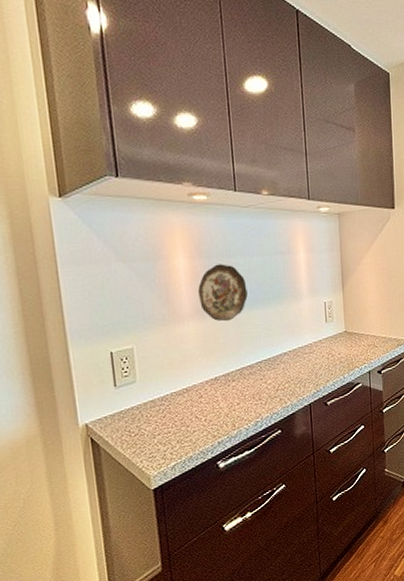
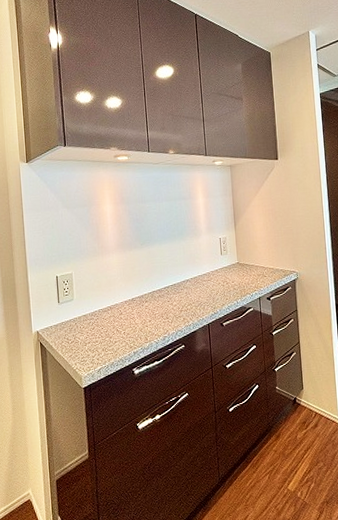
decorative plate: present [198,264,248,322] -> none [120,208,158,254]

